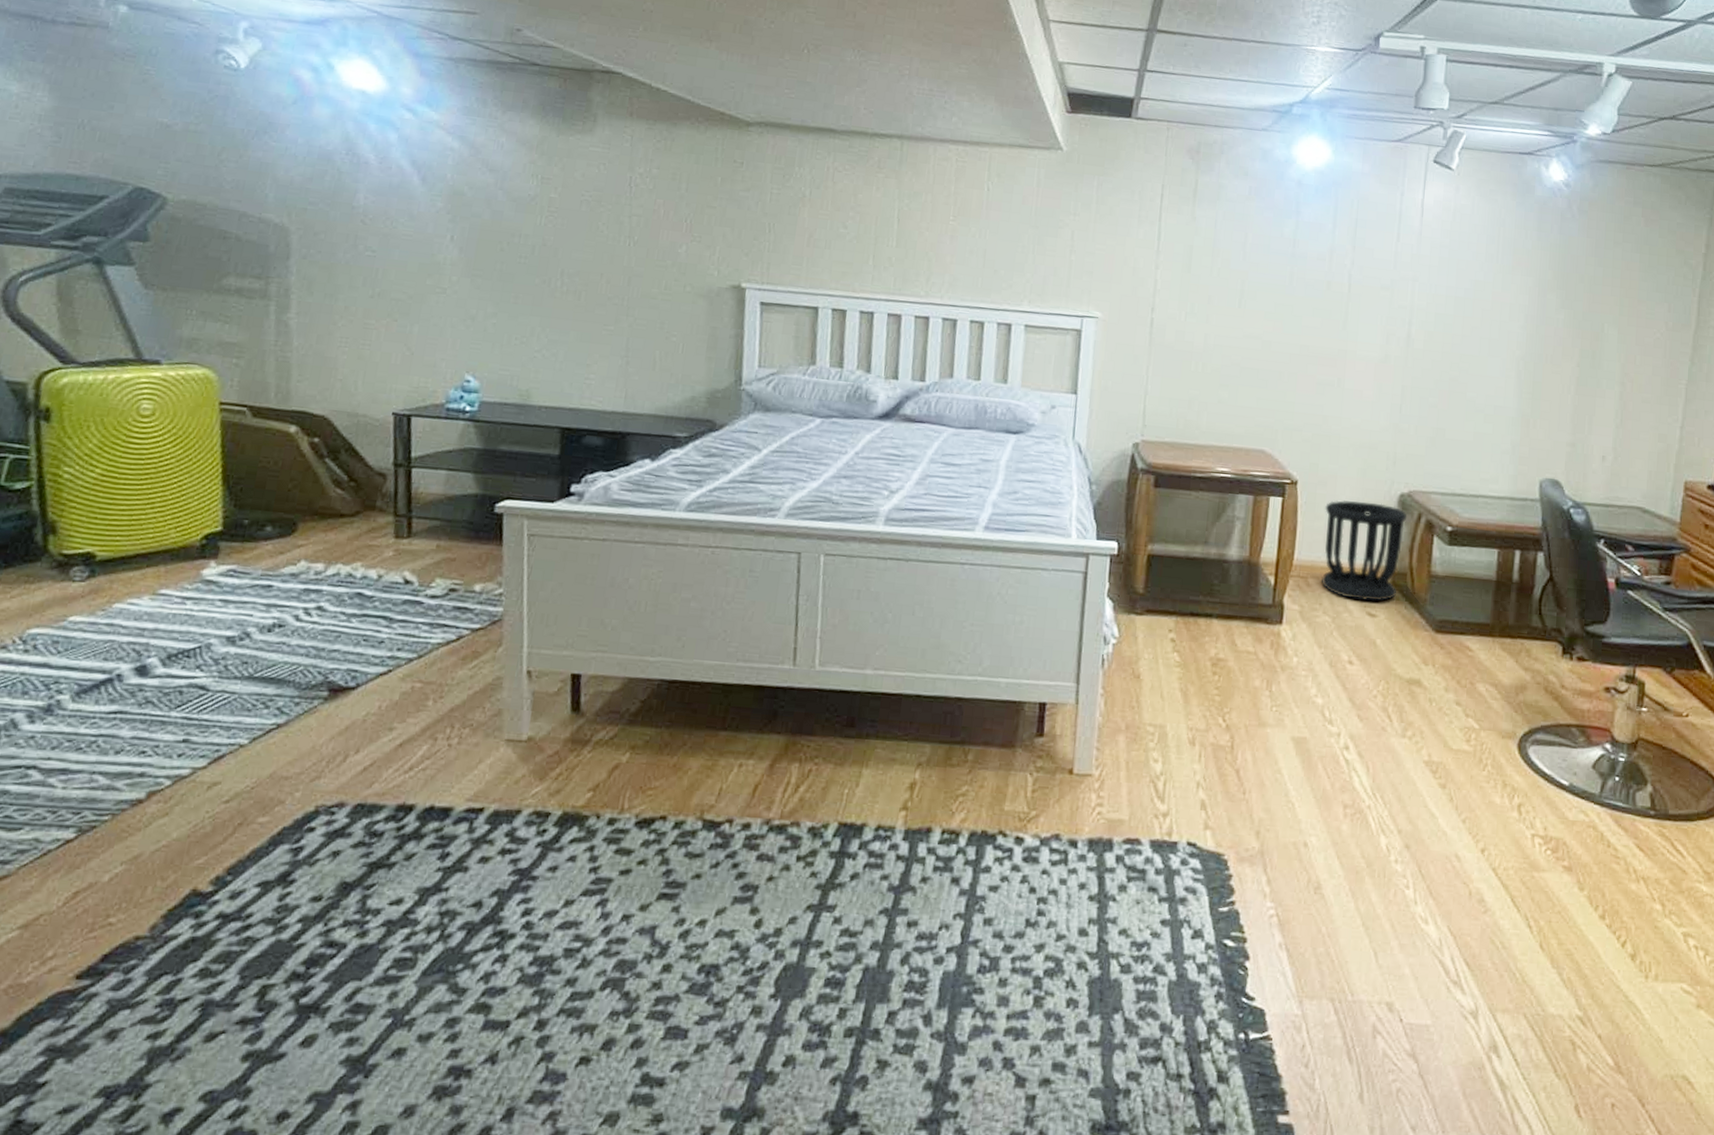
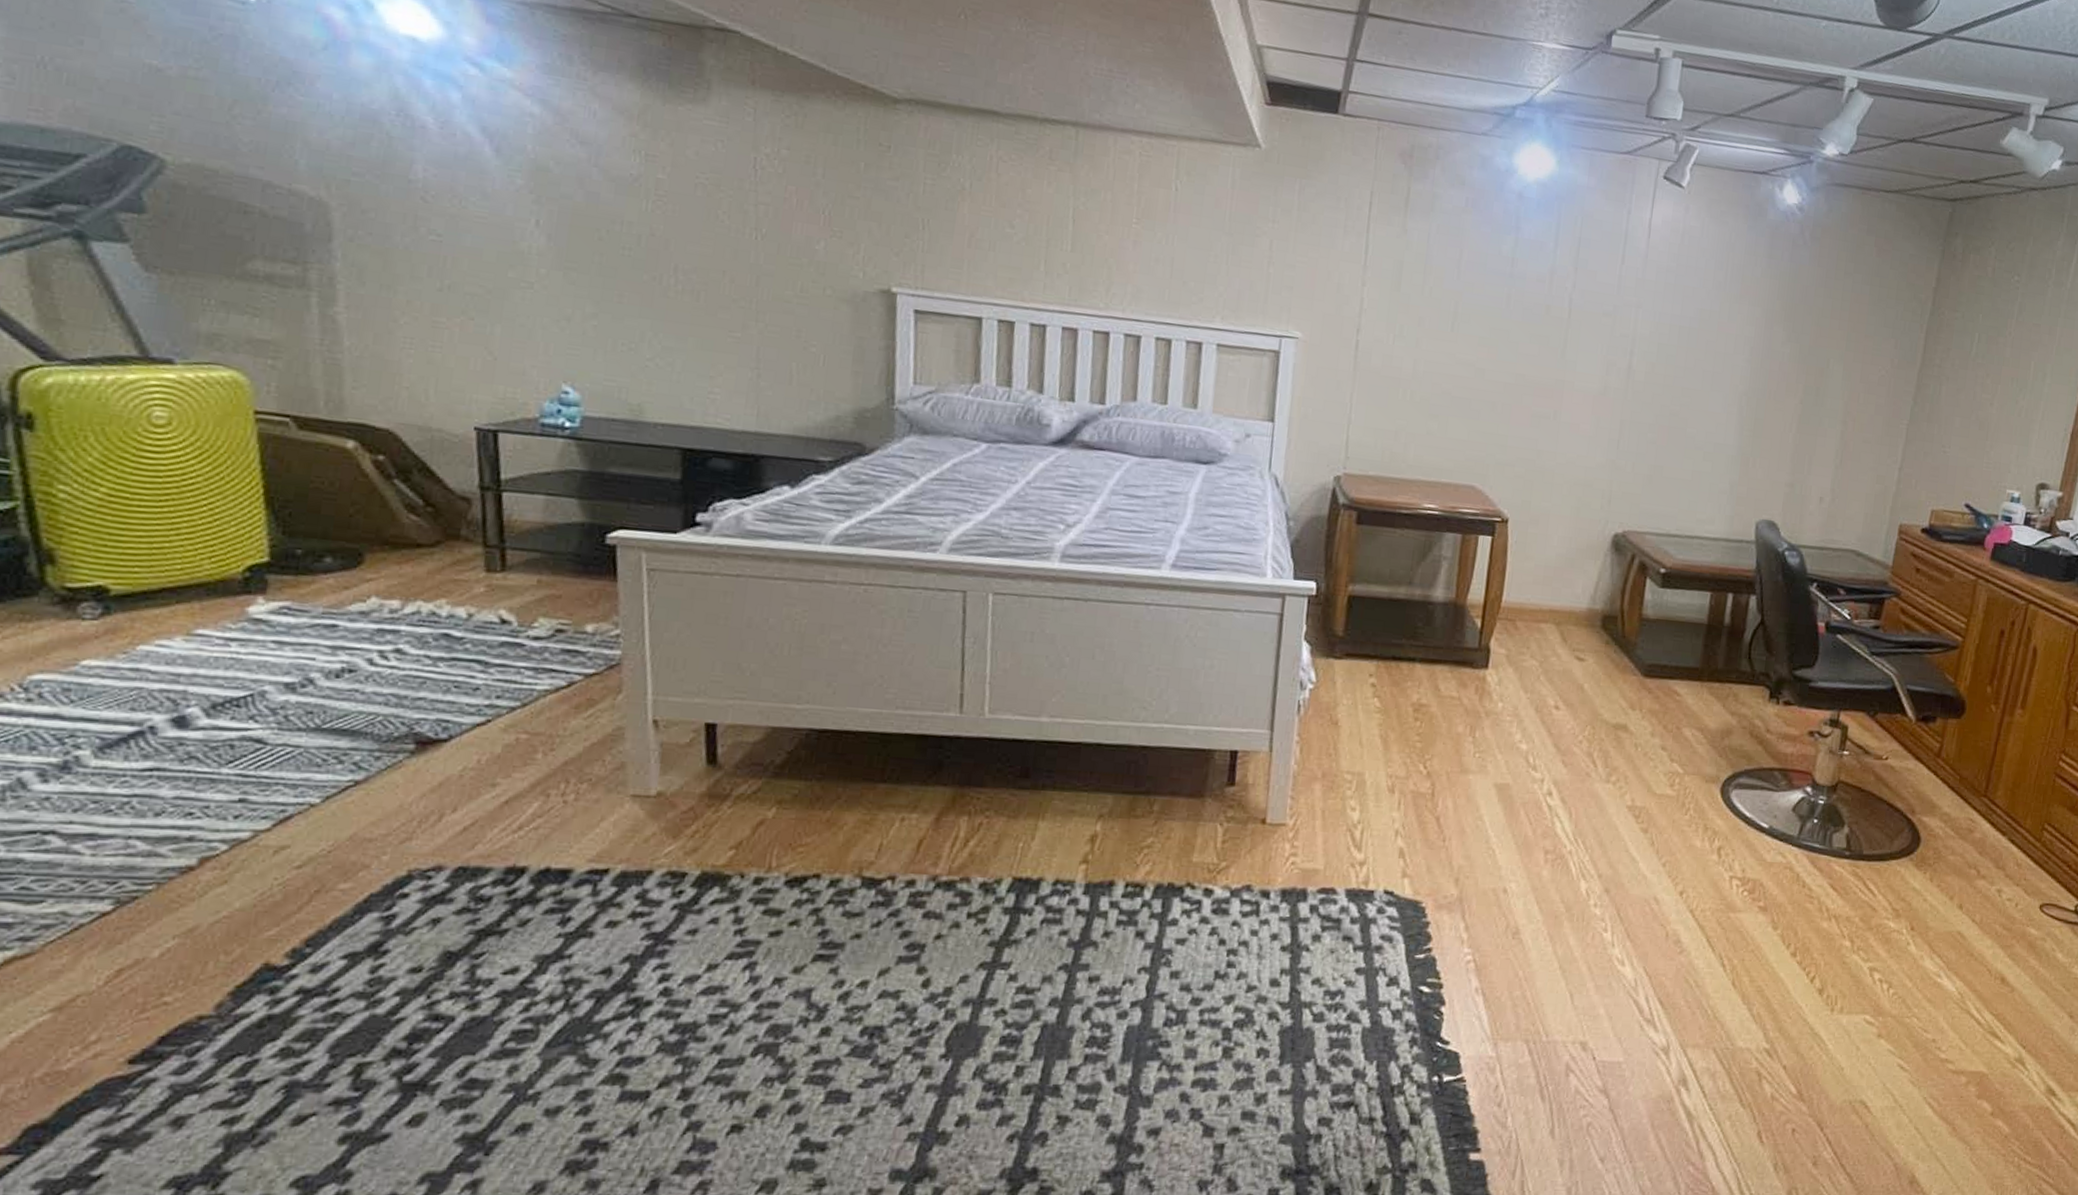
wastebasket: present [1322,500,1408,602] -> none [1530,540,1621,645]

